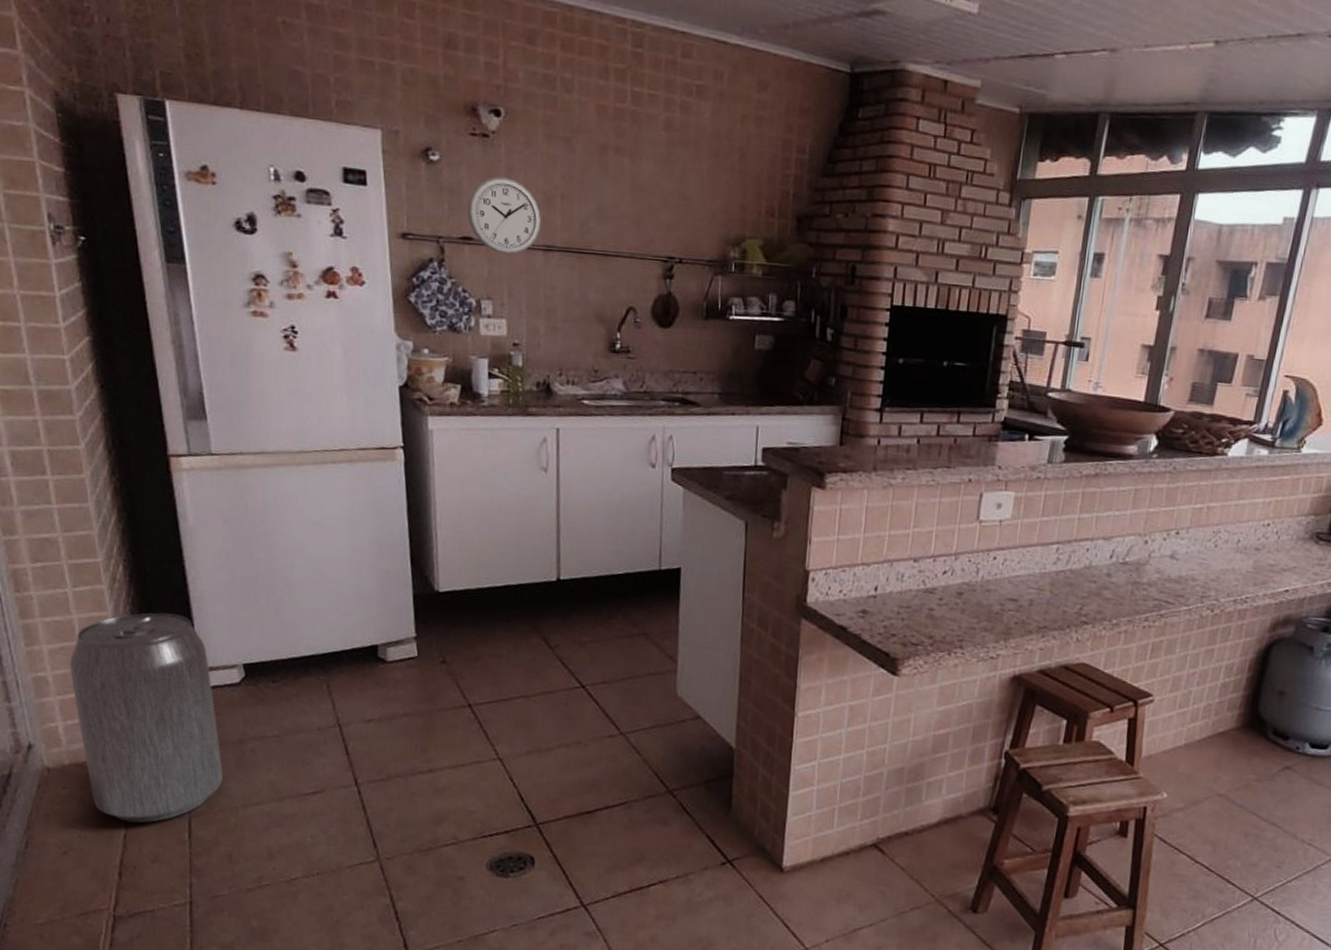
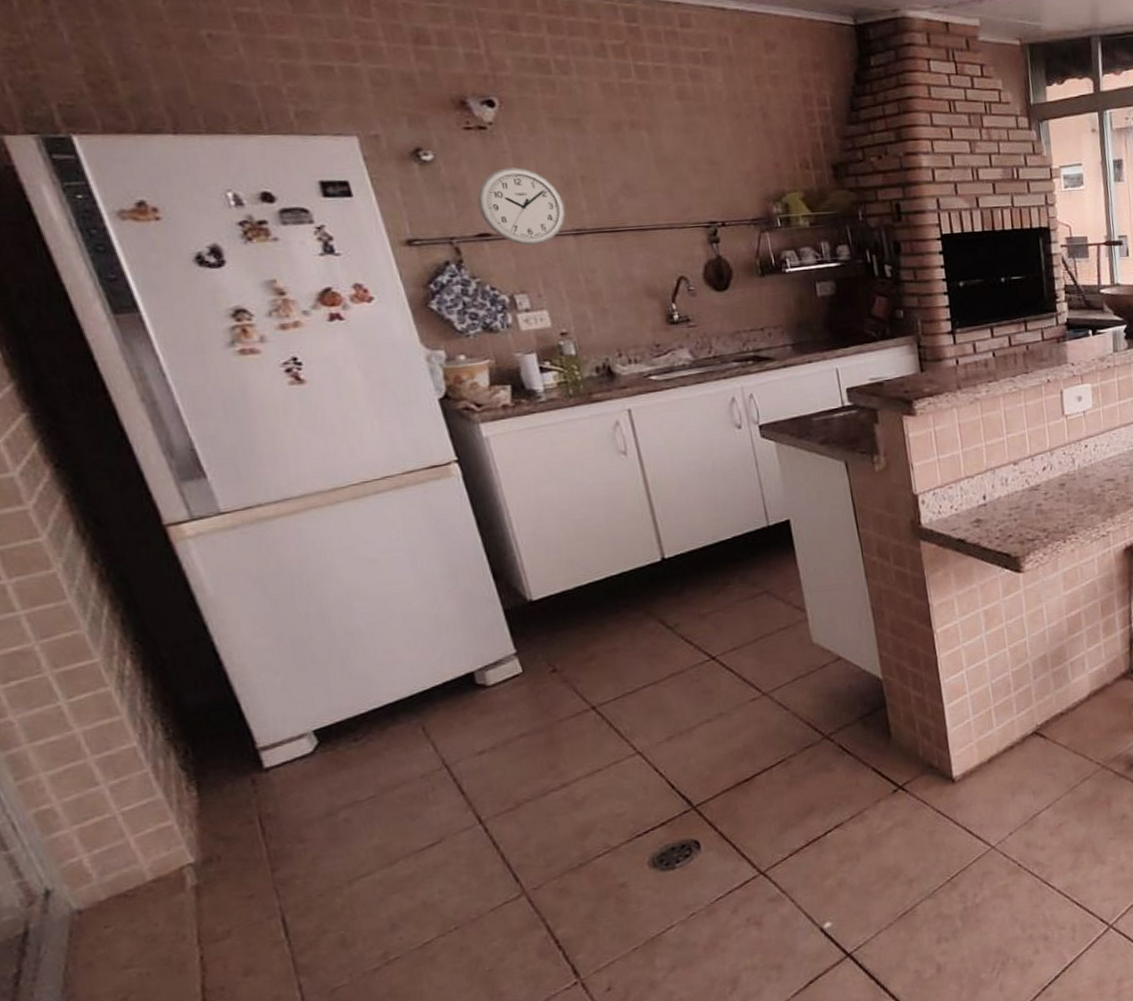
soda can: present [70,612,223,823] -> none [81,696,316,942]

